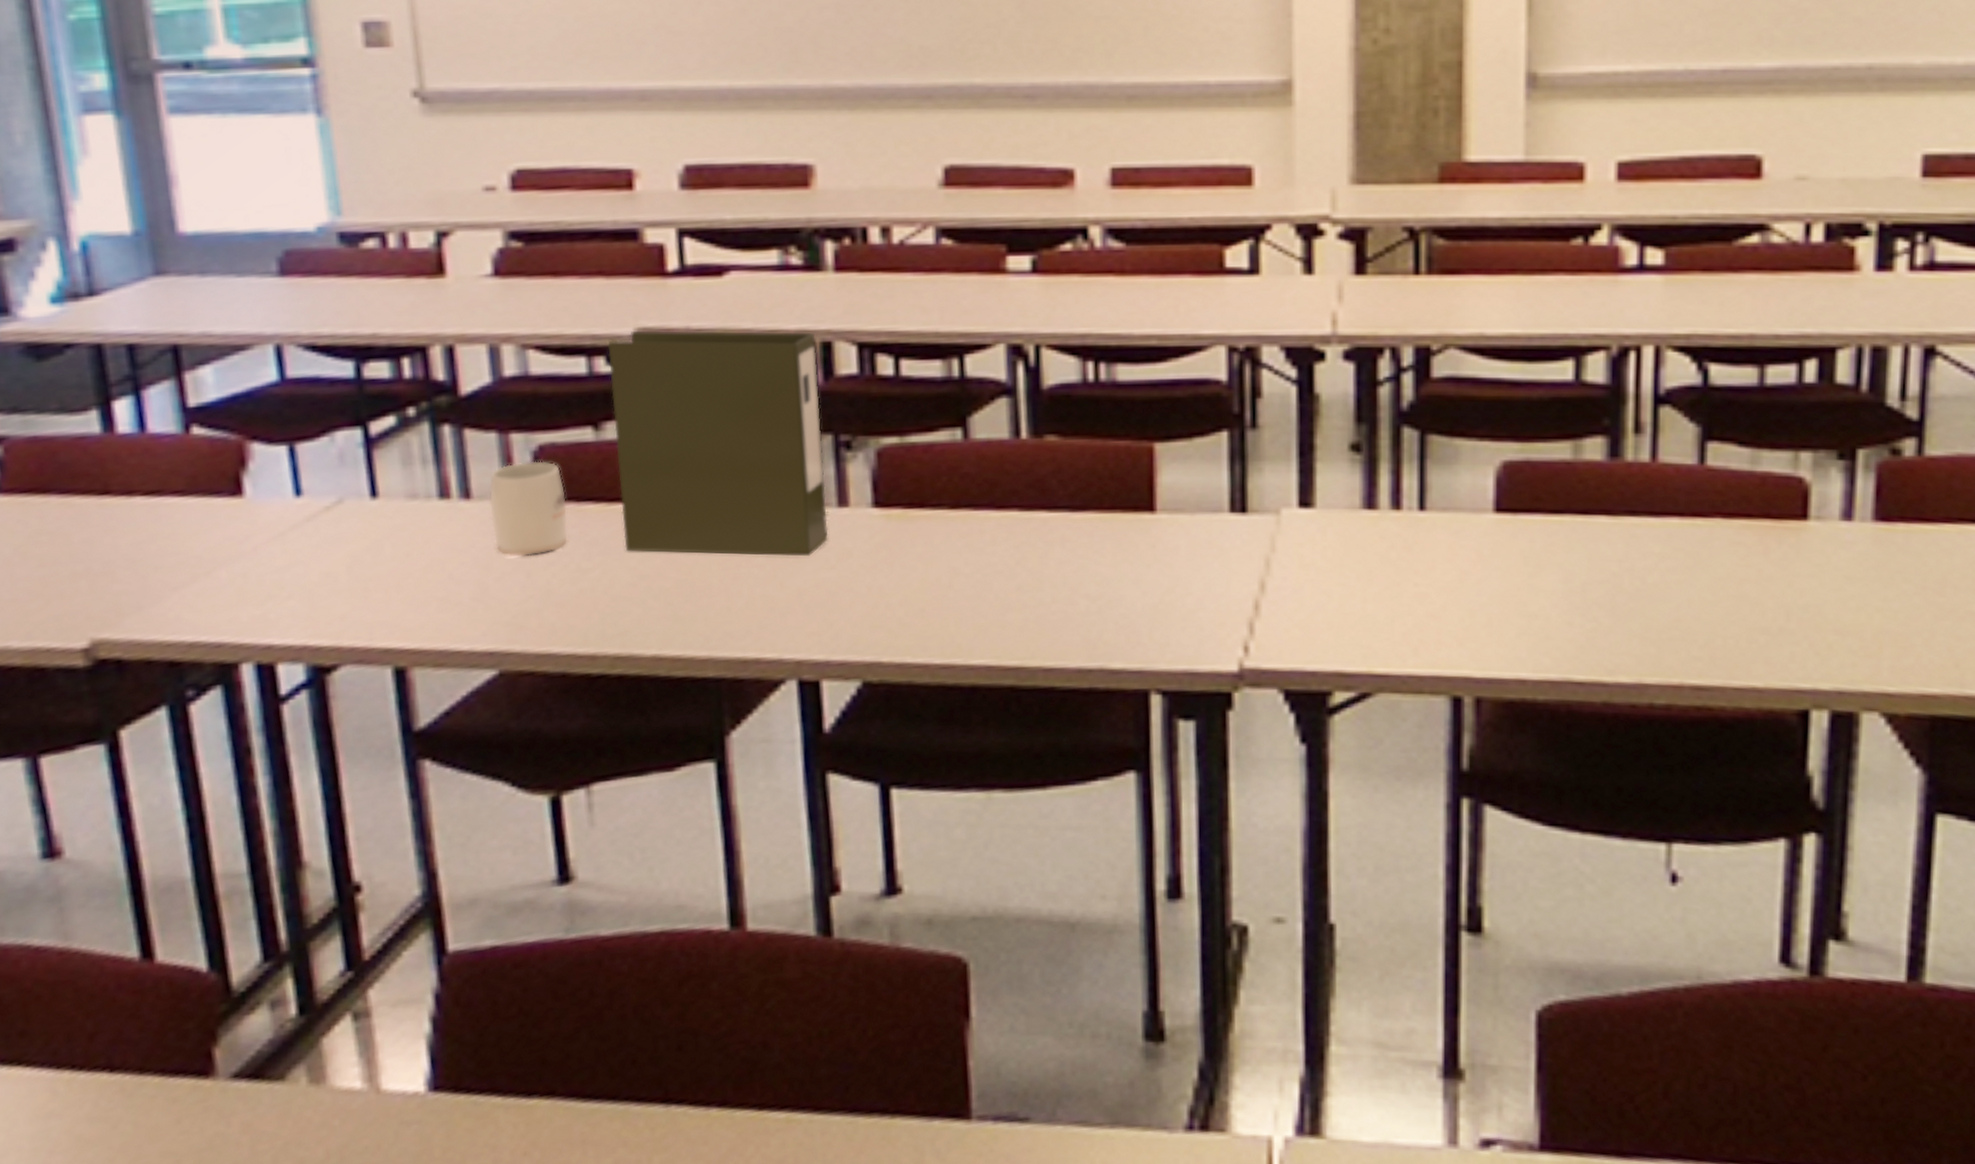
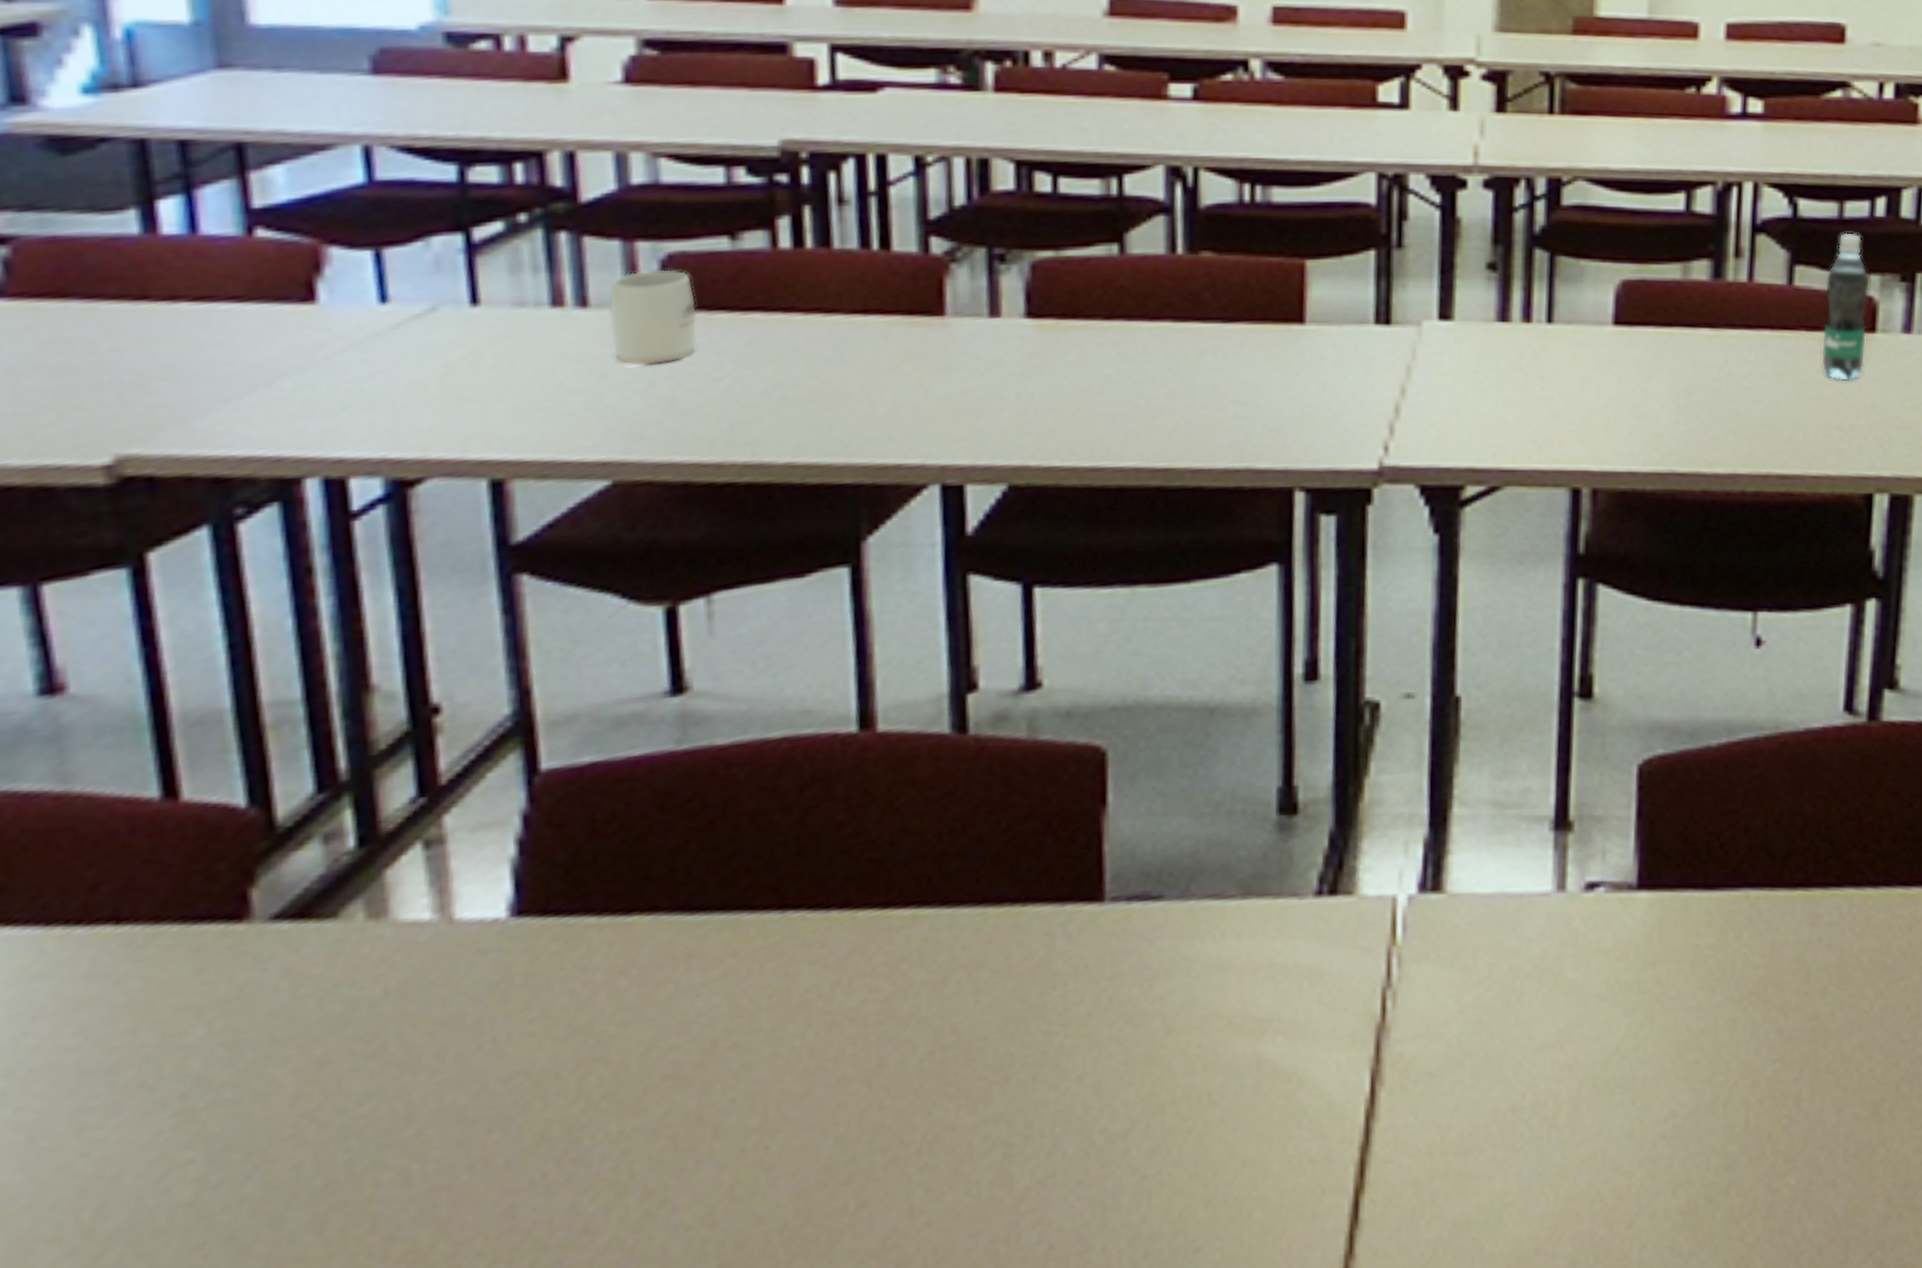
binder: present [607,331,829,556] -> none [748,143,979,364]
bottle: none [1742,402,1799,577] -> present [1822,232,1869,381]

